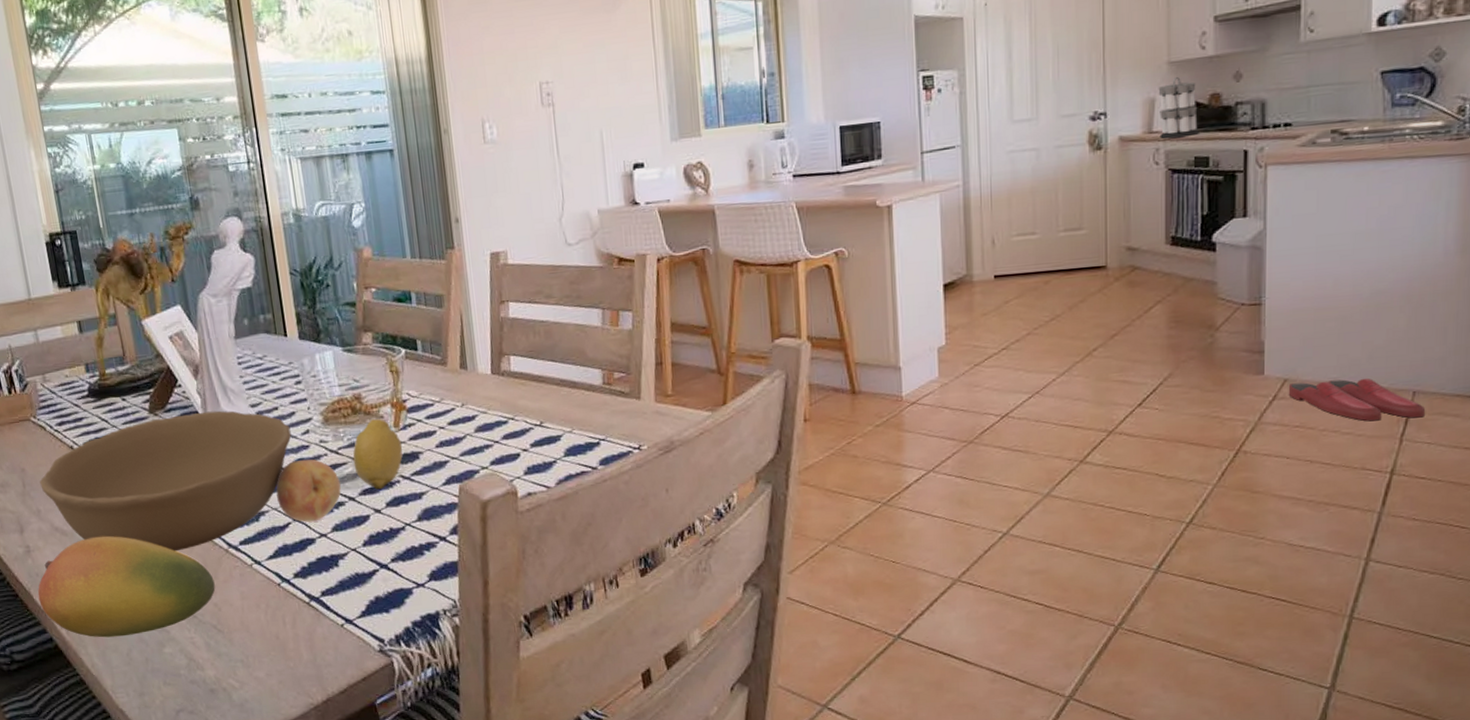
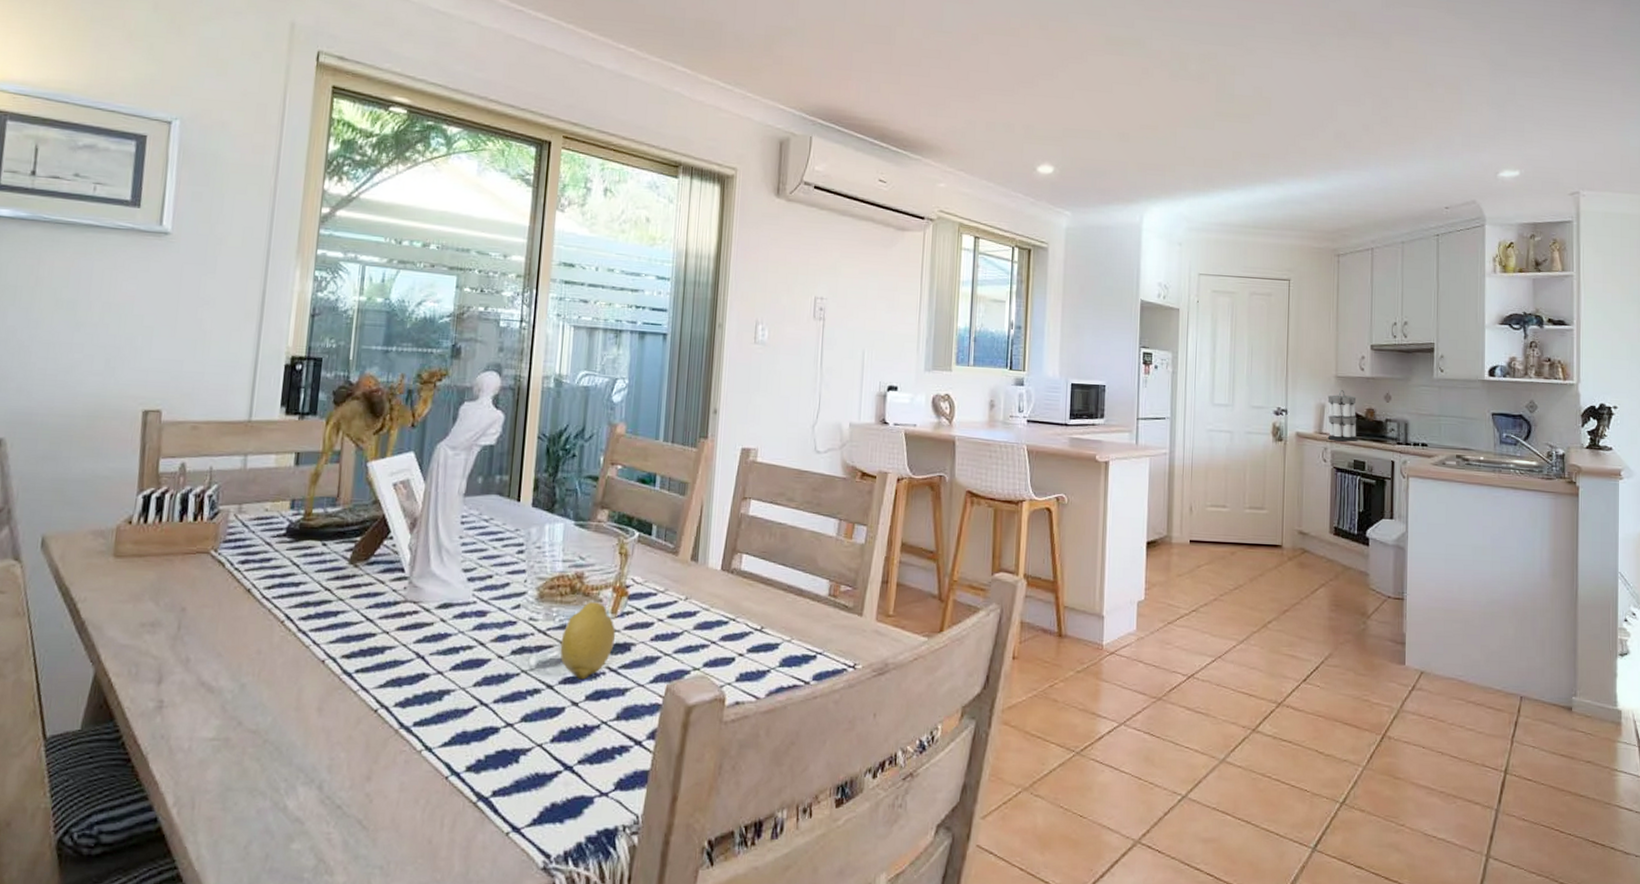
fruit: present [38,535,215,638] -> none [154,698,373,824]
bowl: present [39,410,292,552] -> none [199,569,501,726]
fruit: present [276,459,341,522] -> none [468,636,541,708]
slippers: present [1288,378,1426,422] -> none [1424,676,1531,722]

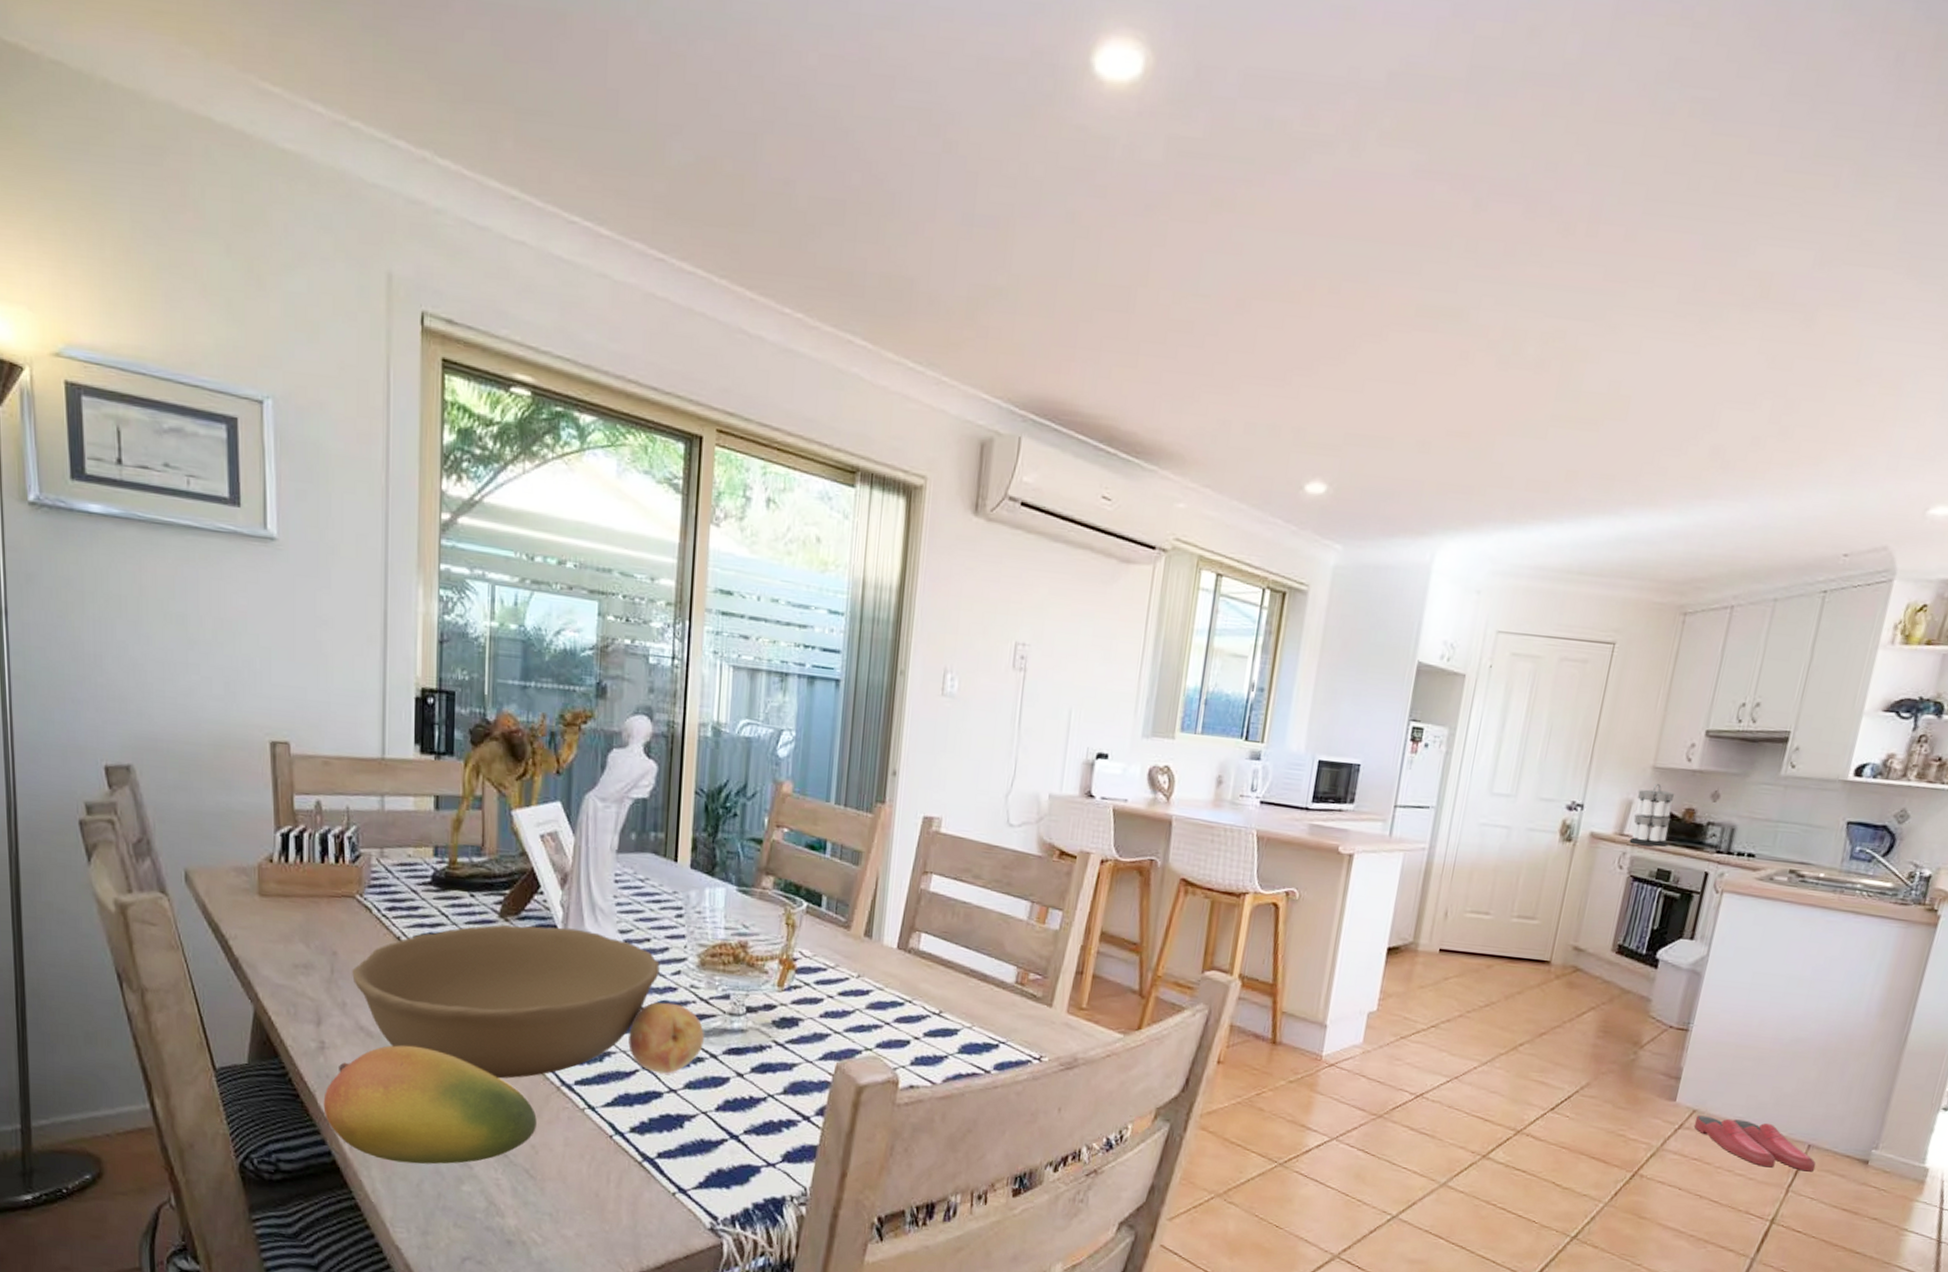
fruit: none [154,698,373,824] -> present [323,1045,537,1165]
bowl: none [199,569,501,726] -> present [352,925,660,1079]
fruit: none [468,636,541,708] -> present [628,1002,704,1074]
fruit: present [560,602,616,680] -> none [723,973,783,1052]
slippers: none [1424,676,1531,722] -> present [1694,1115,1816,1172]

